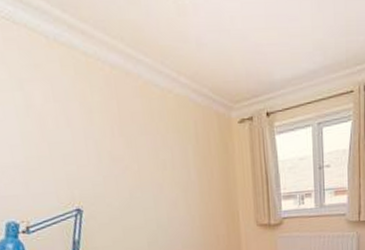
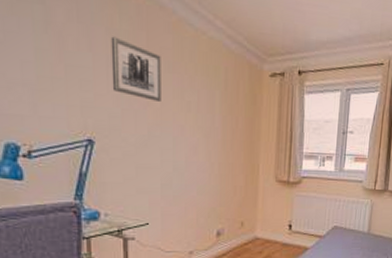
wall art: none [85,109,138,164] -> present [110,36,161,101]

